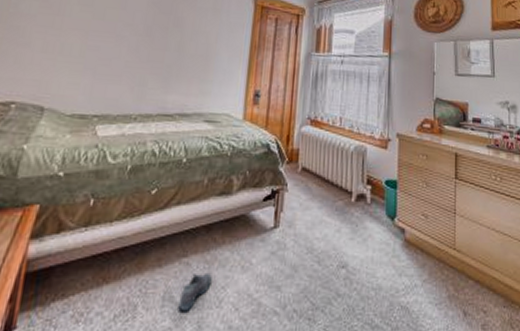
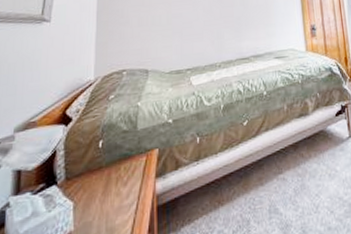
shoe: present [178,274,212,312] -> none [283,185,307,221]

